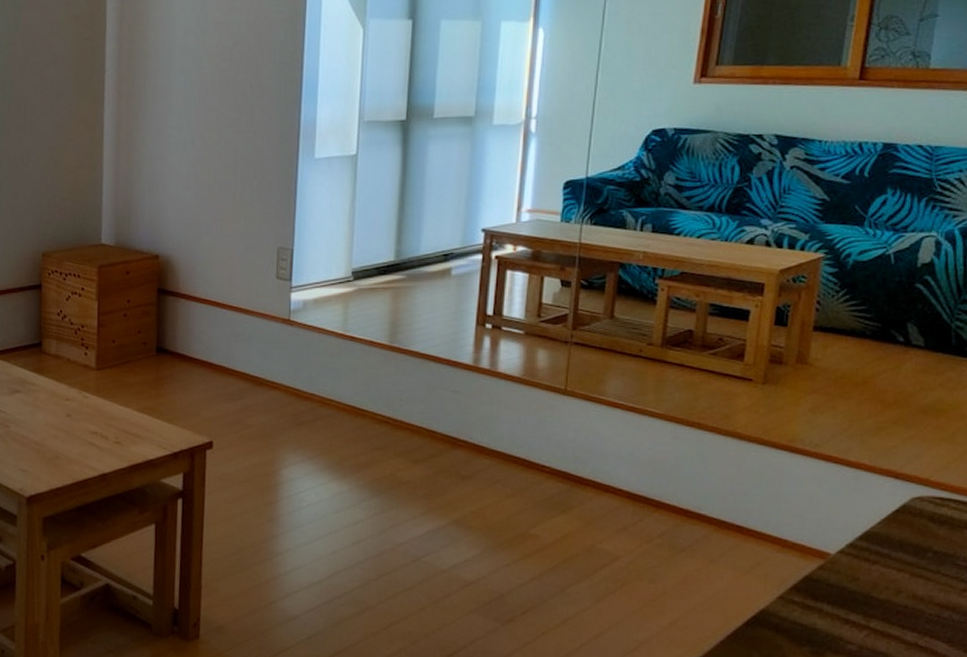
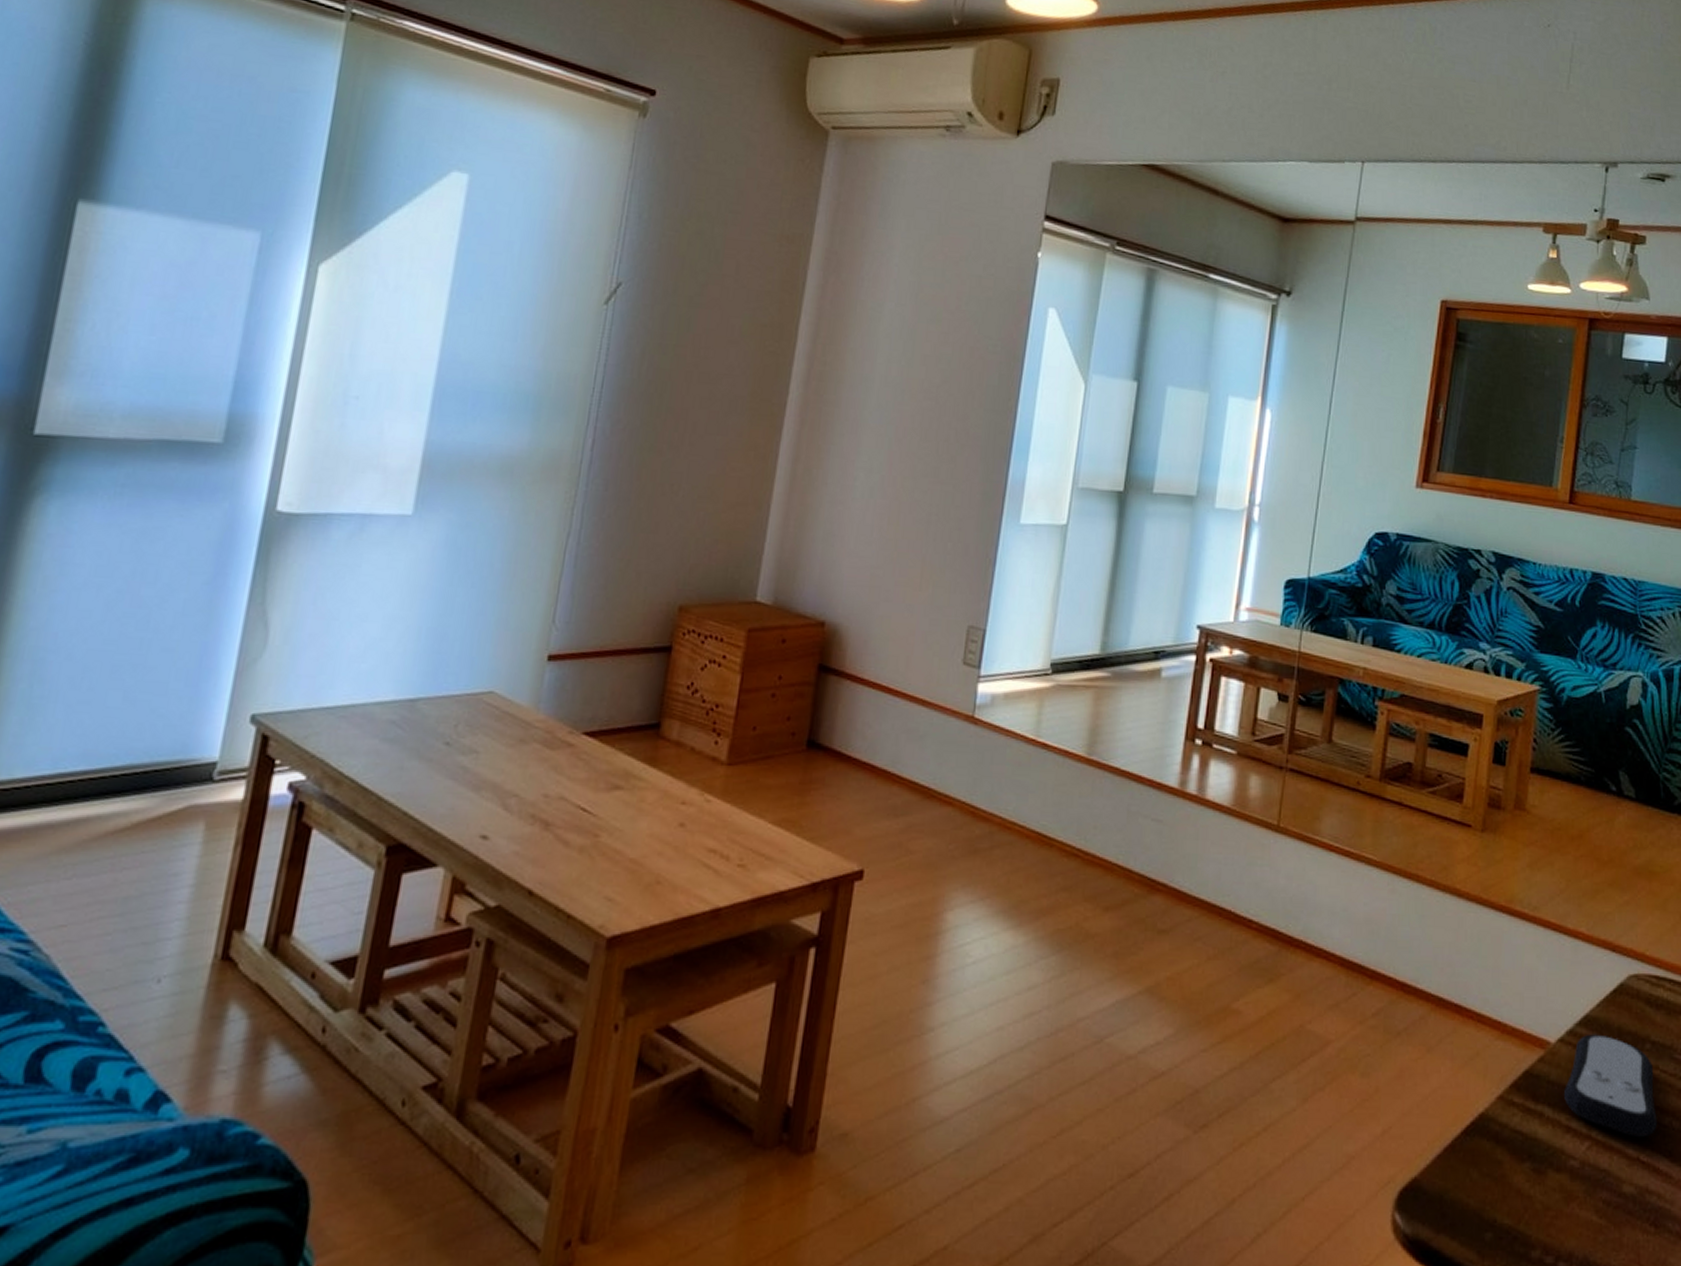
remote control: none [842,546,937,627] -> present [1563,1034,1657,1137]

